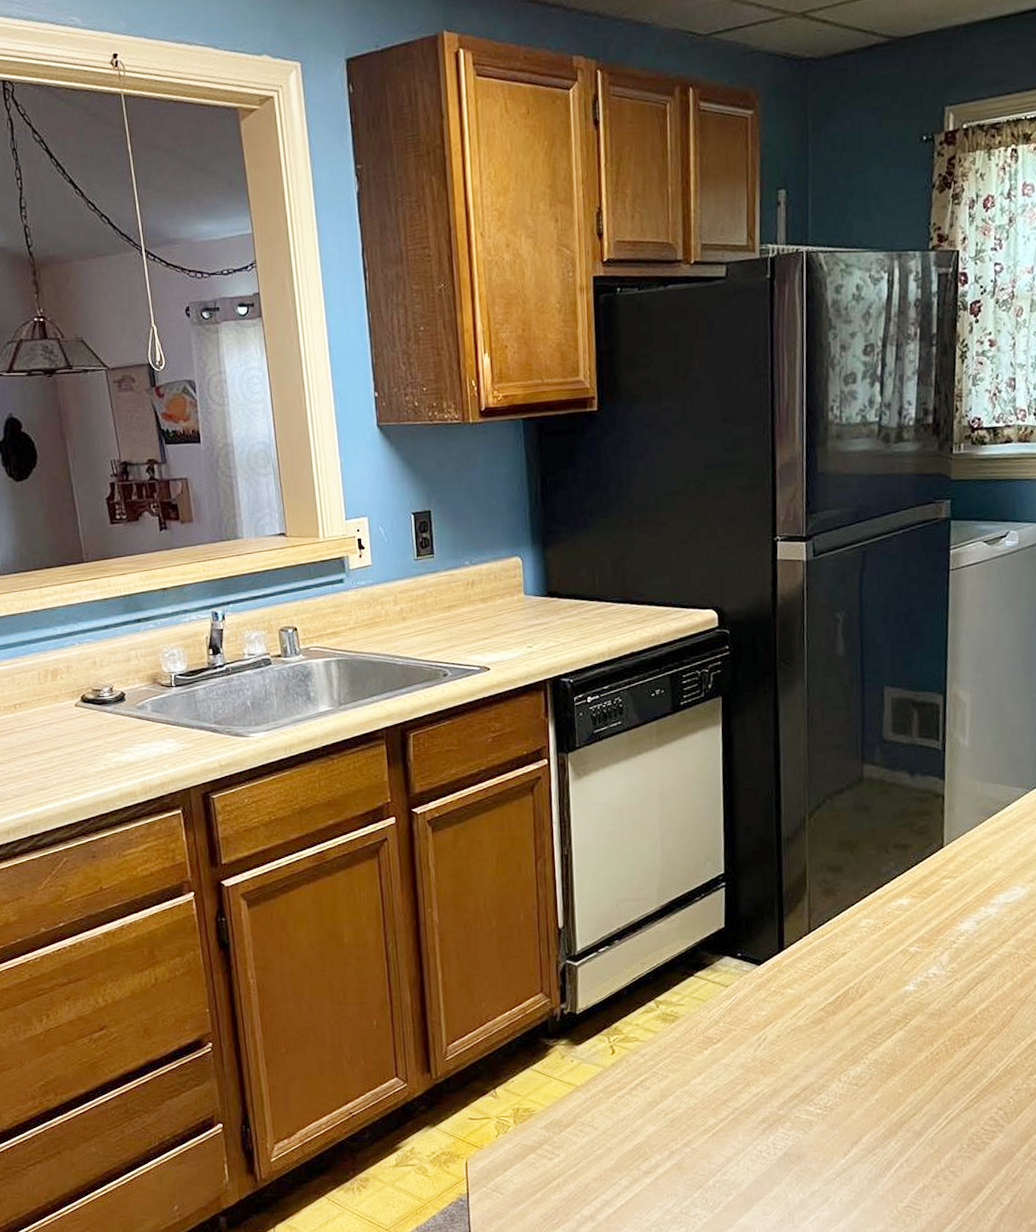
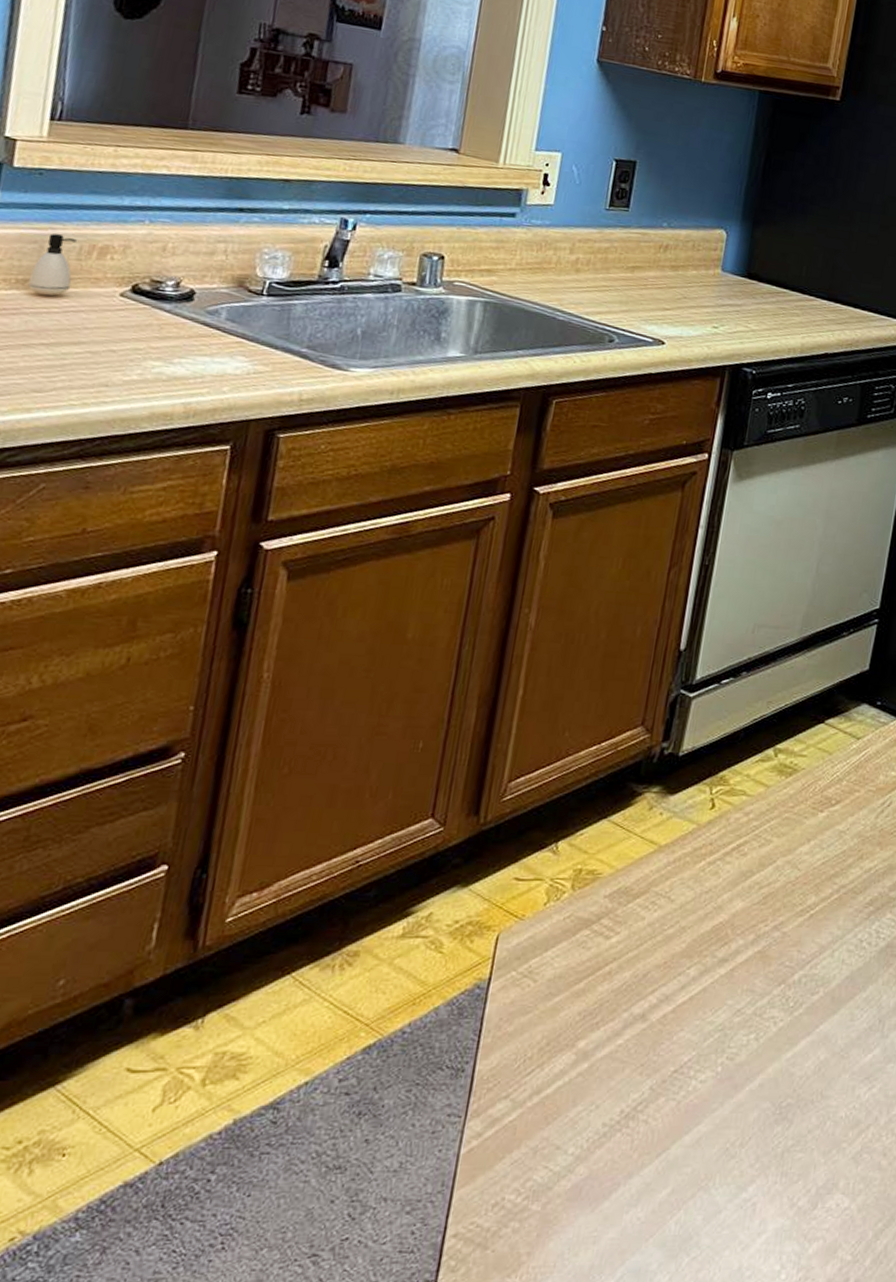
soap dispenser: none [11,666,41,715] -> present [27,233,77,296]

